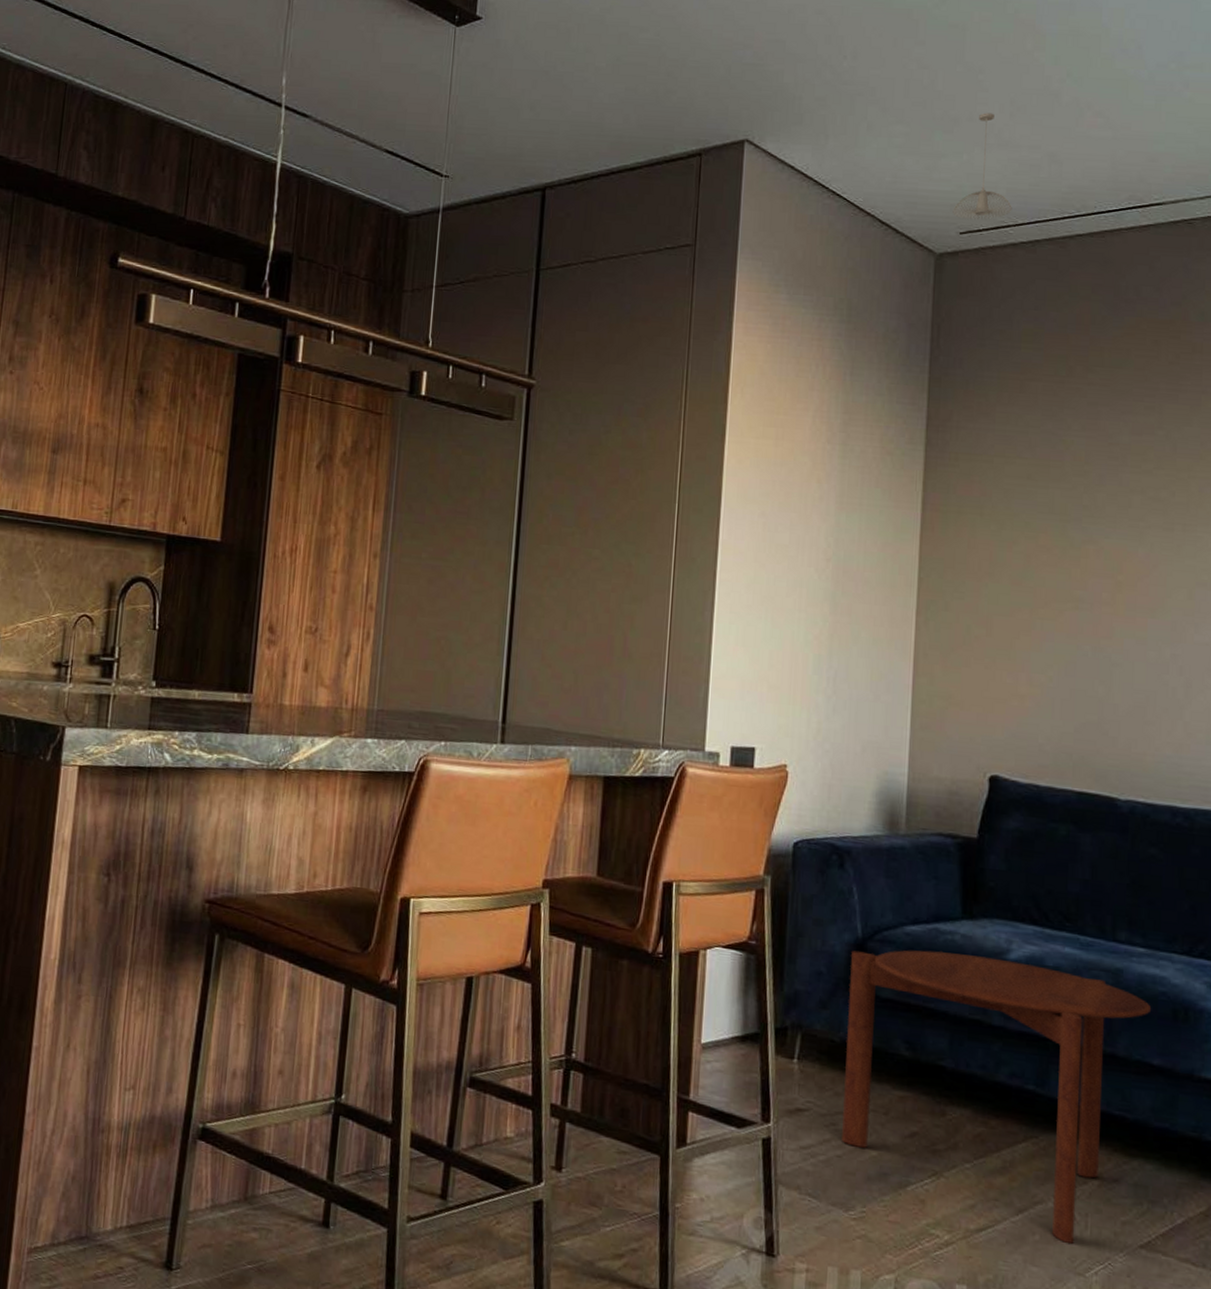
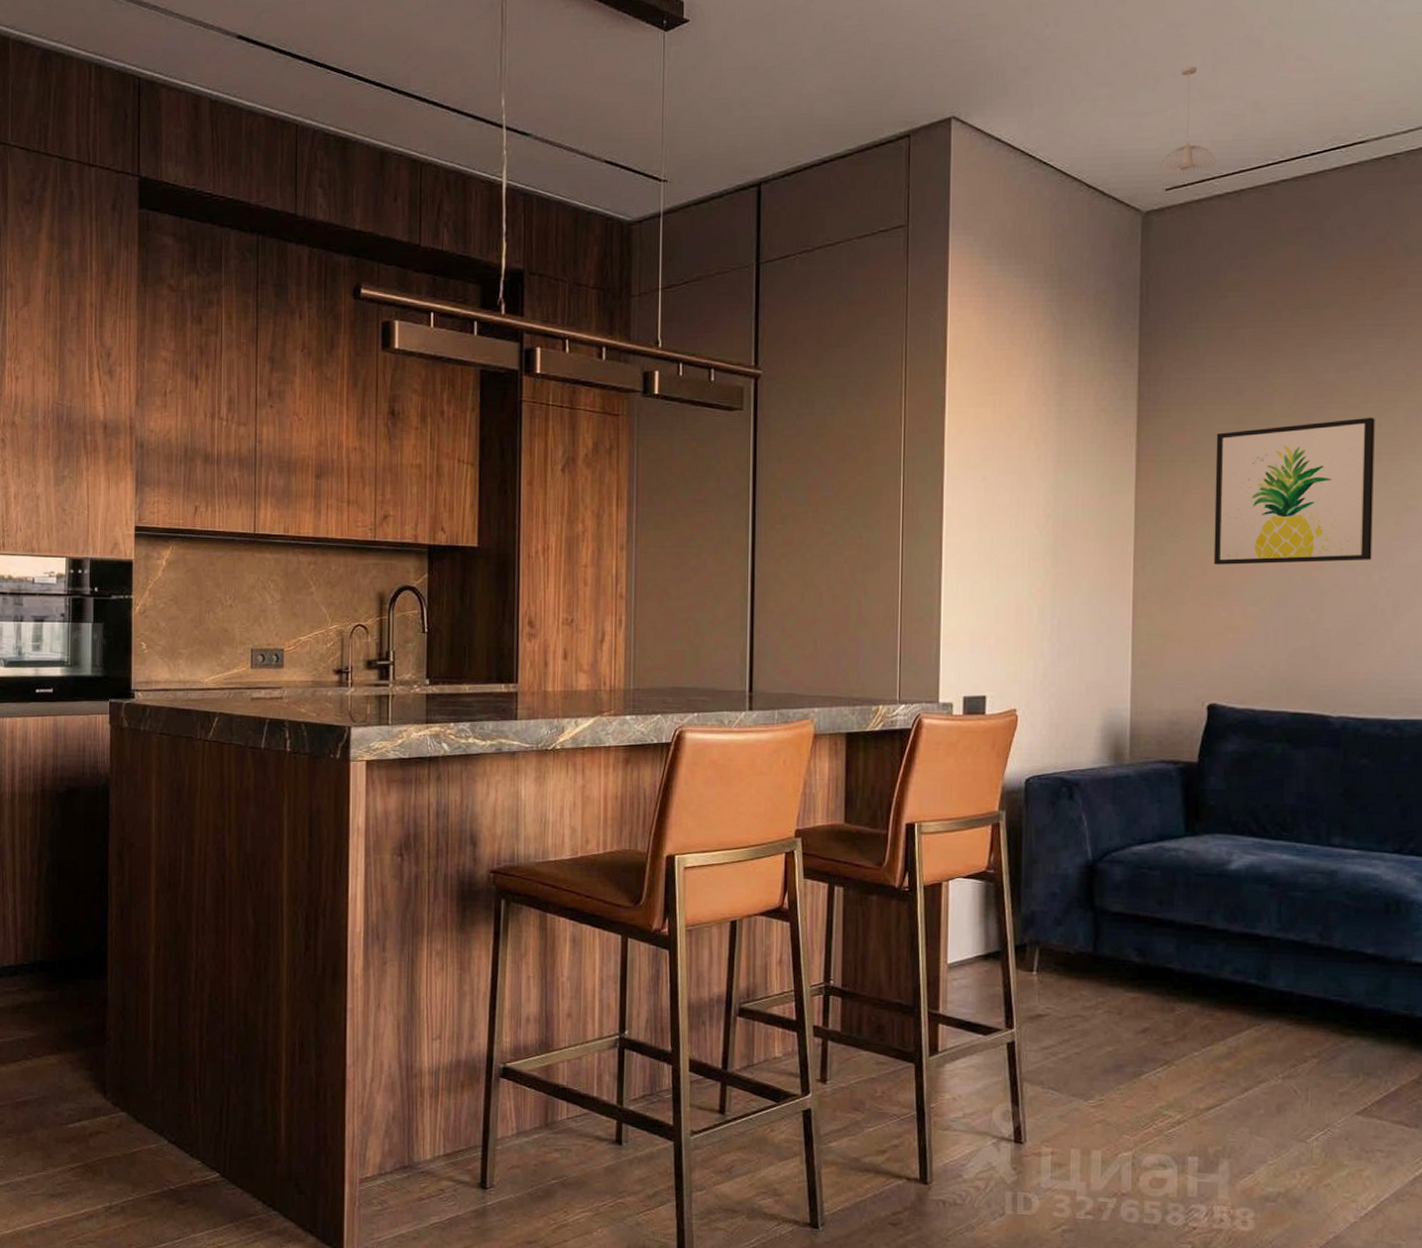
side table: present [842,950,1151,1244] -> none [1080,867,1364,1115]
wall art: none [999,484,1168,635] -> present [1213,417,1375,565]

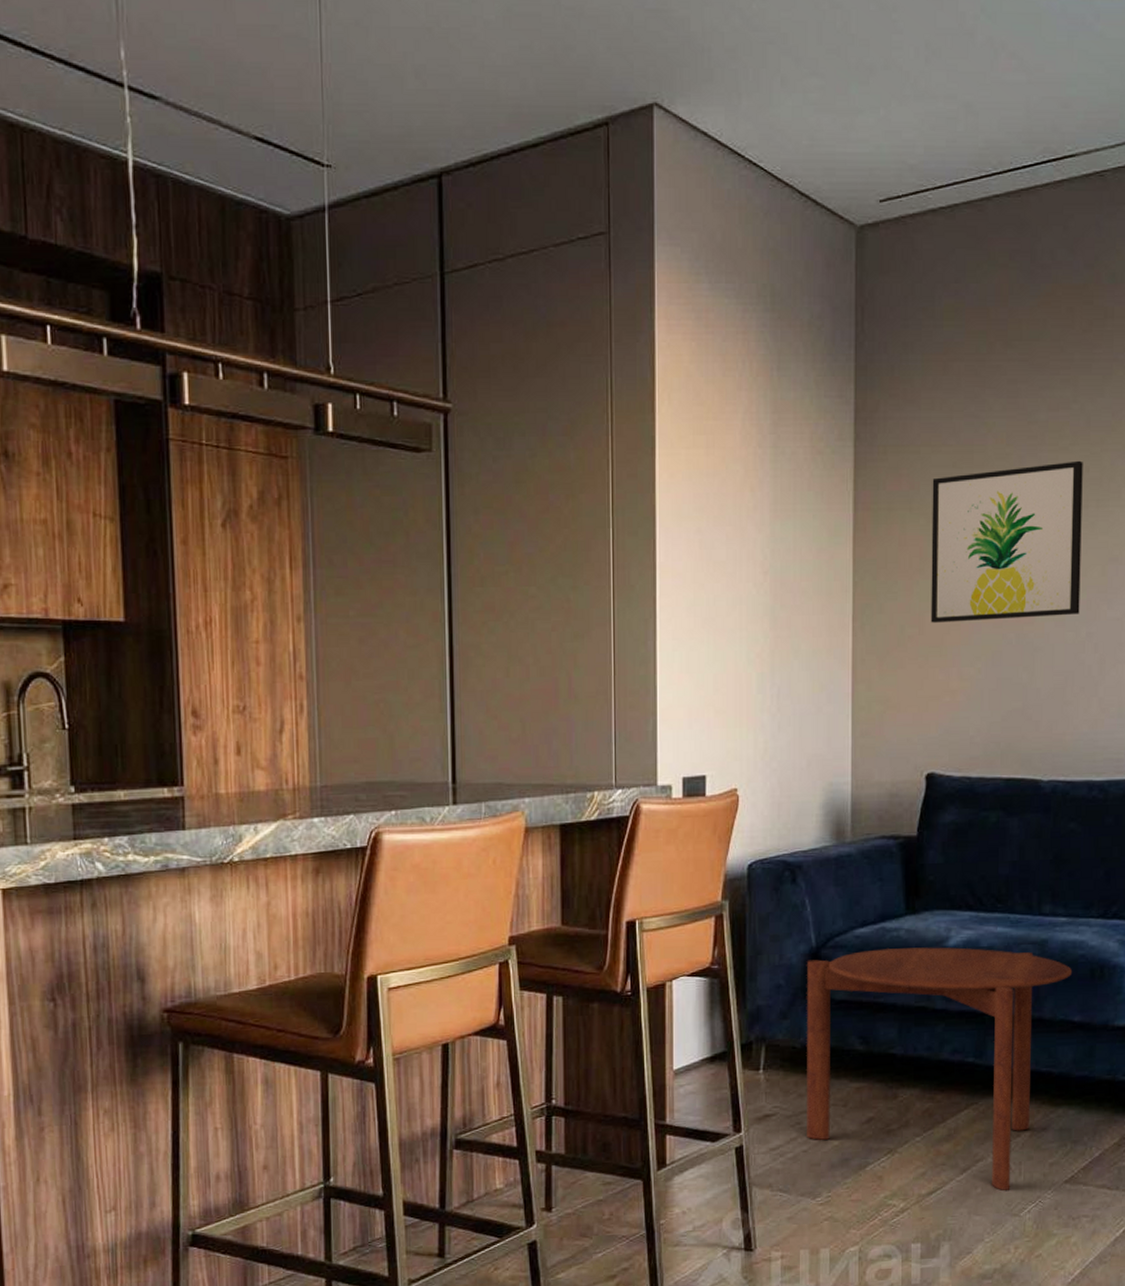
side table: none [1080,867,1364,1115] -> present [807,947,1072,1190]
pendant light: present [1158,66,1217,175] -> none [872,59,930,184]

